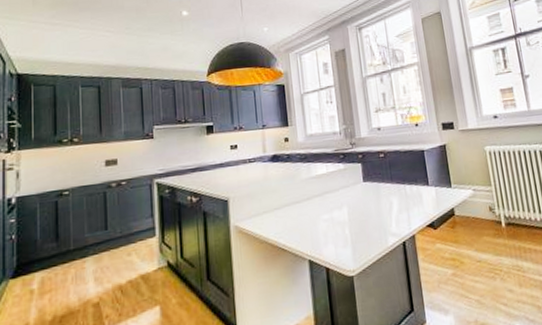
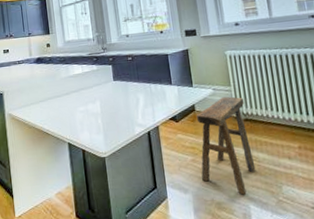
stool: none [456,198,521,313] -> present [196,96,256,195]

